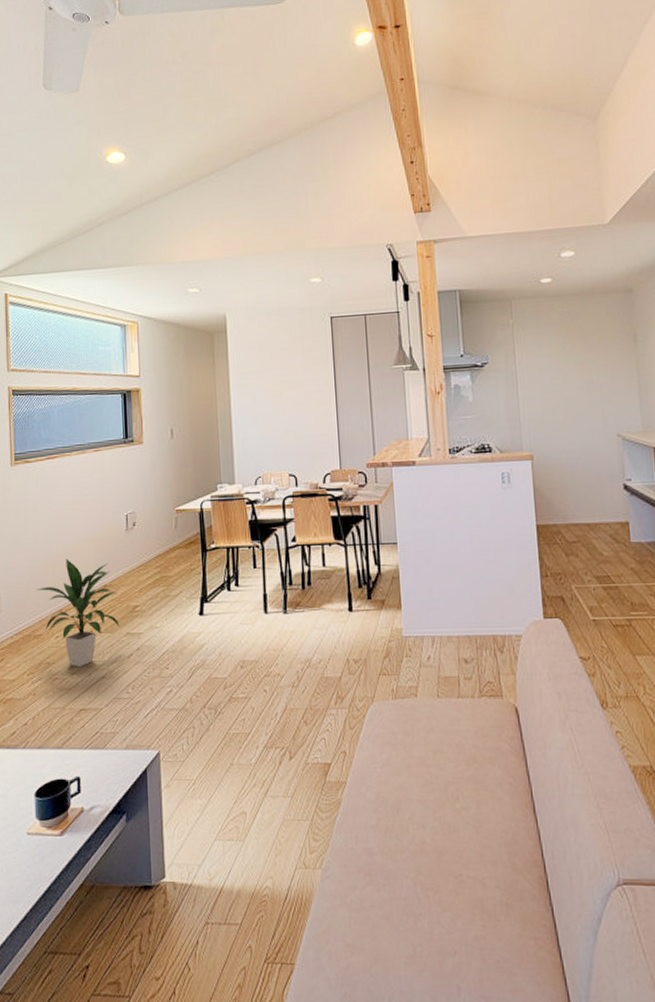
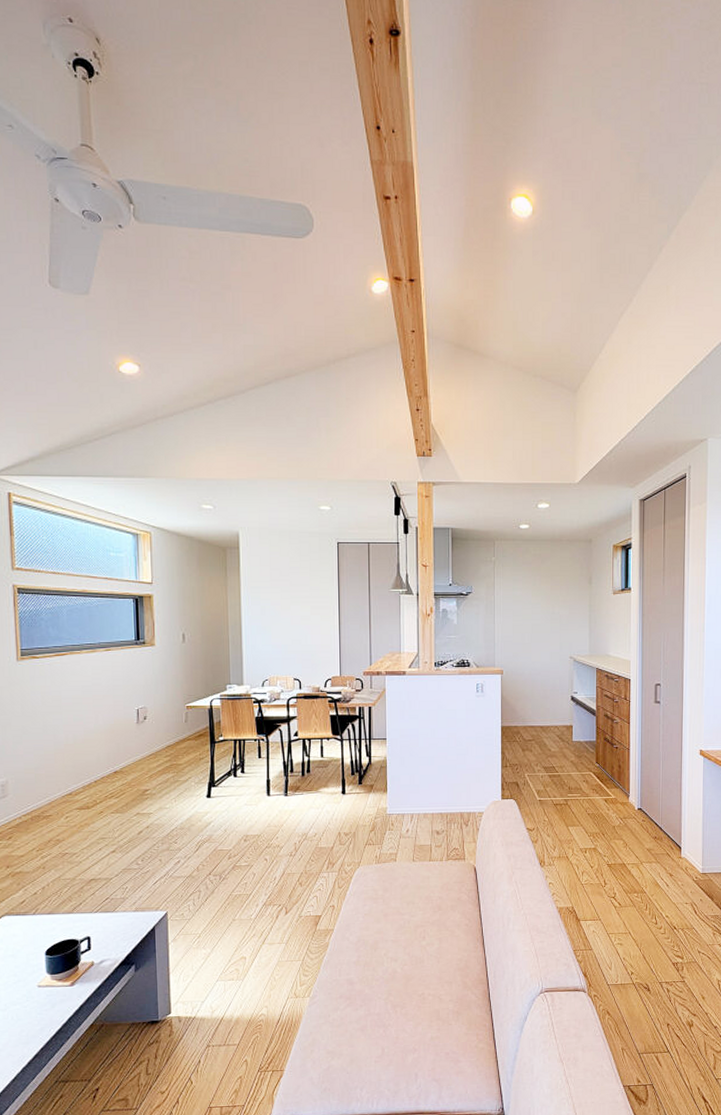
indoor plant: present [35,558,120,667] -> none [44,747,130,843]

